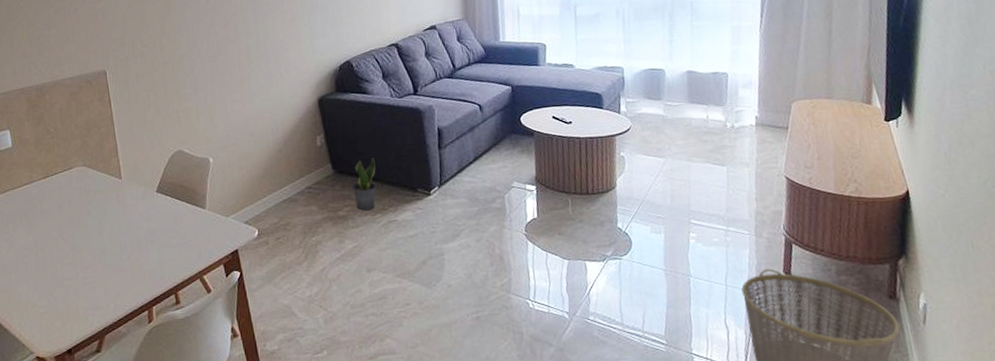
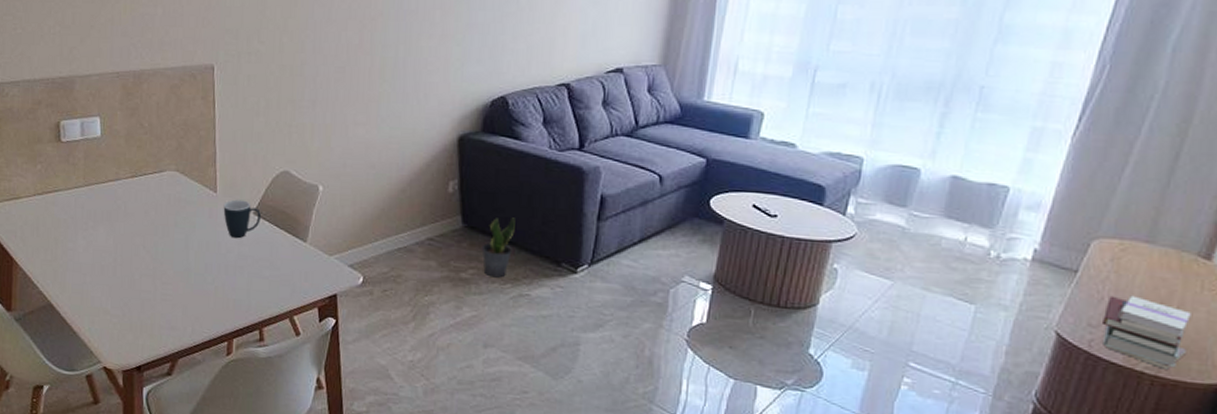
mug: none [129,181,163,217] -> present [223,199,261,239]
books: none [813,139,875,191] -> present [1103,295,1191,370]

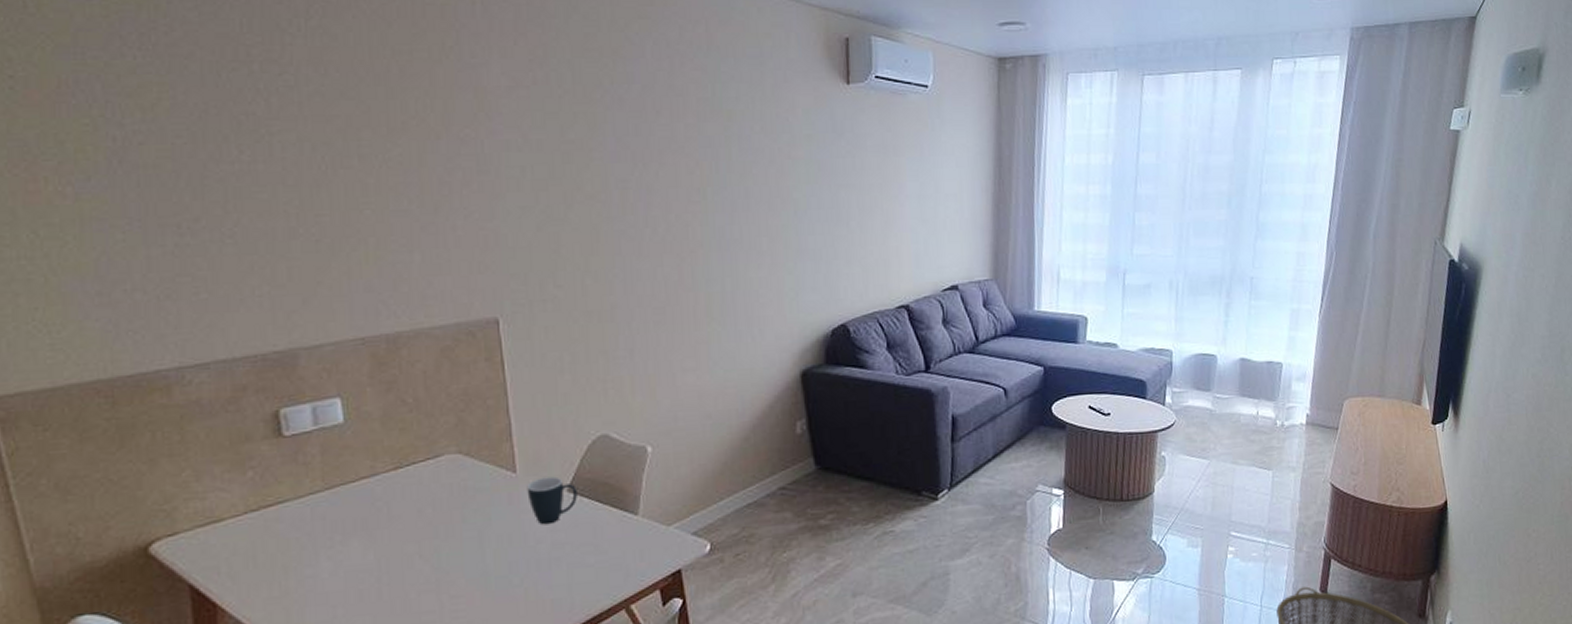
potted plant: present [481,217,515,278] -> none [838,451,871,519]
books: present [1103,295,1191,370] -> none [1360,442,1417,501]

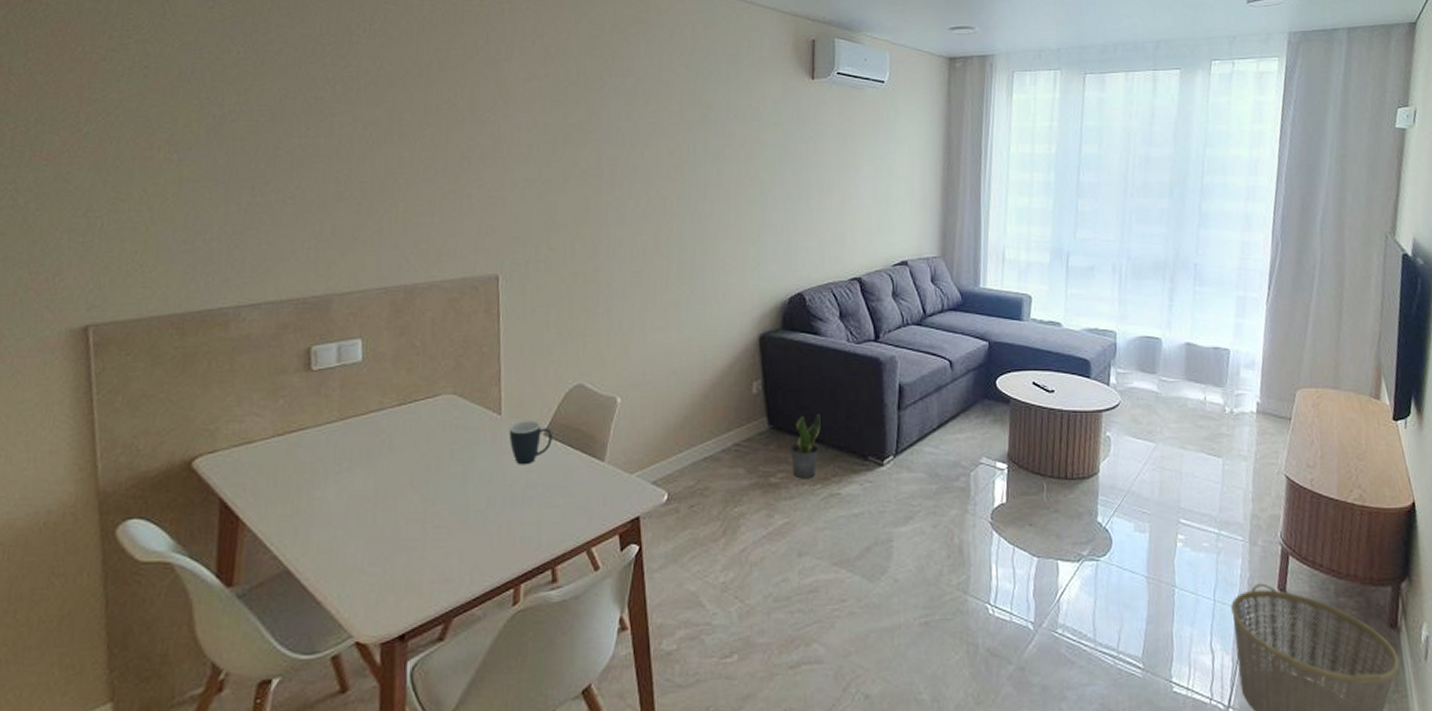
potted plant: none [838,451,871,519] -> present [789,414,821,479]

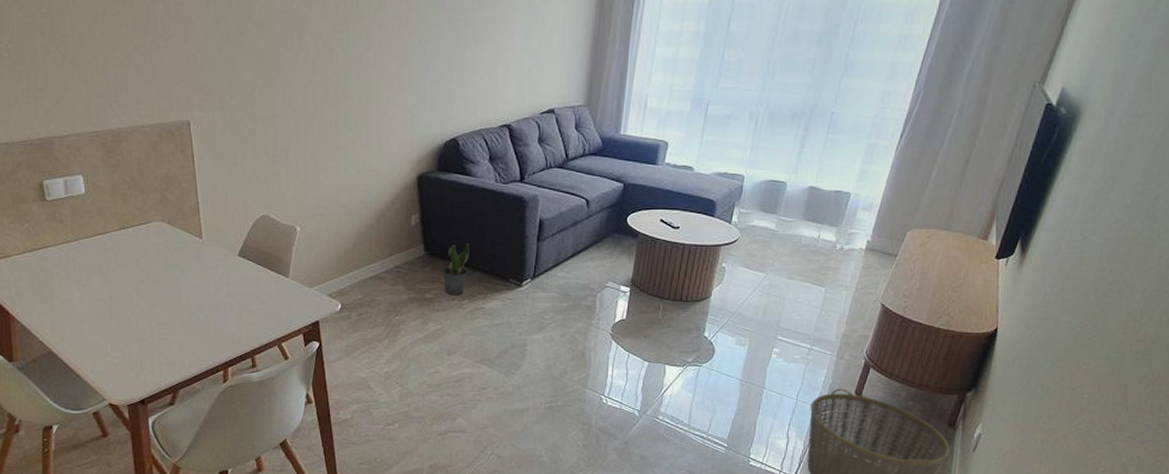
mug: present [509,420,552,465] -> none [209,244,245,279]

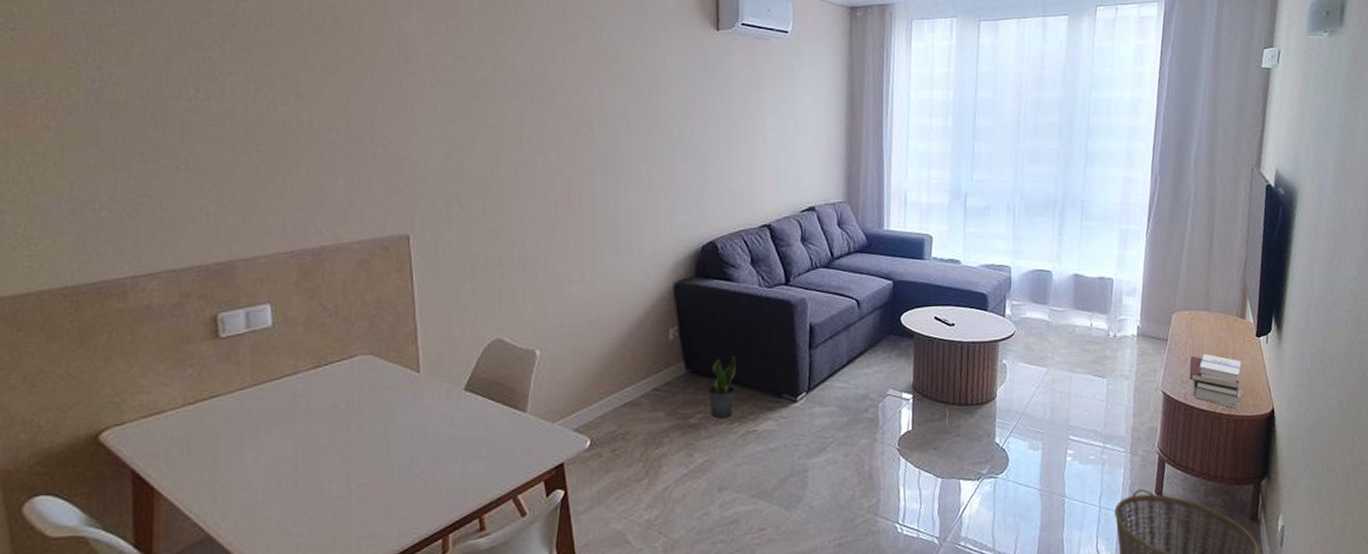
books: none [913,271,973,325] -> present [1189,353,1245,408]

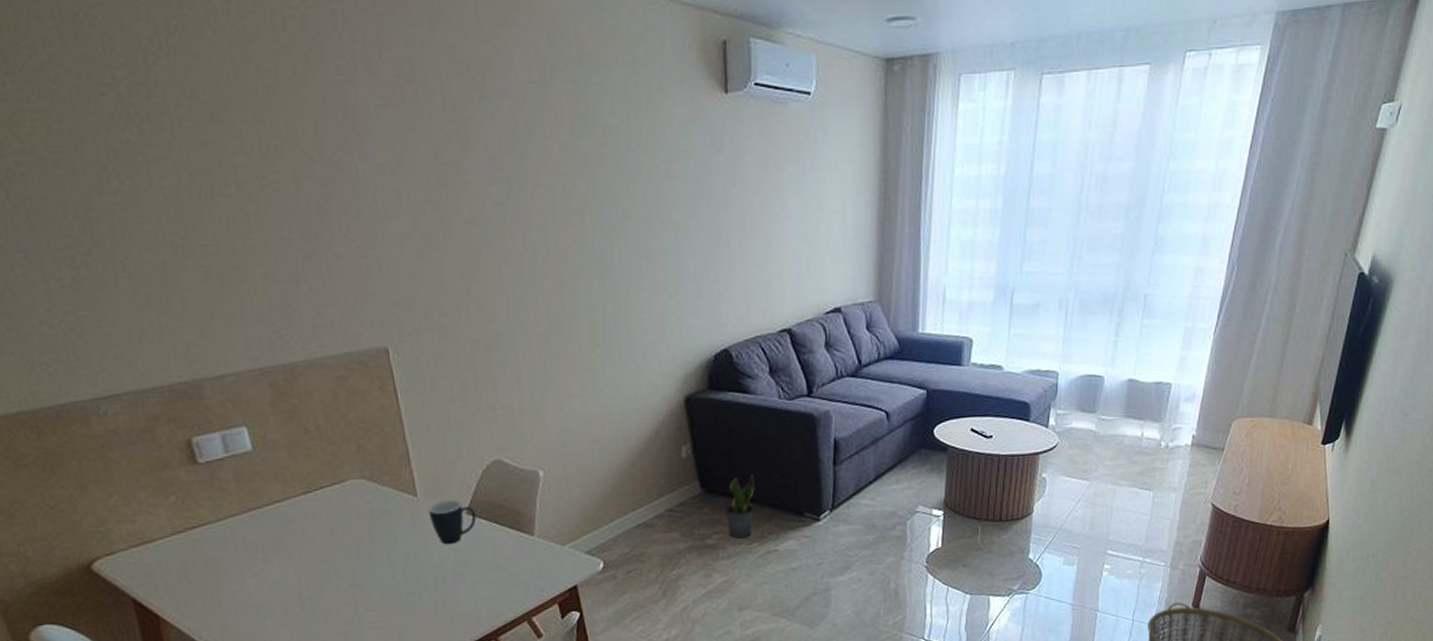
mug: none [428,376,473,420] -> present [428,500,476,545]
books: present [1189,353,1245,408] -> none [1243,463,1301,520]

